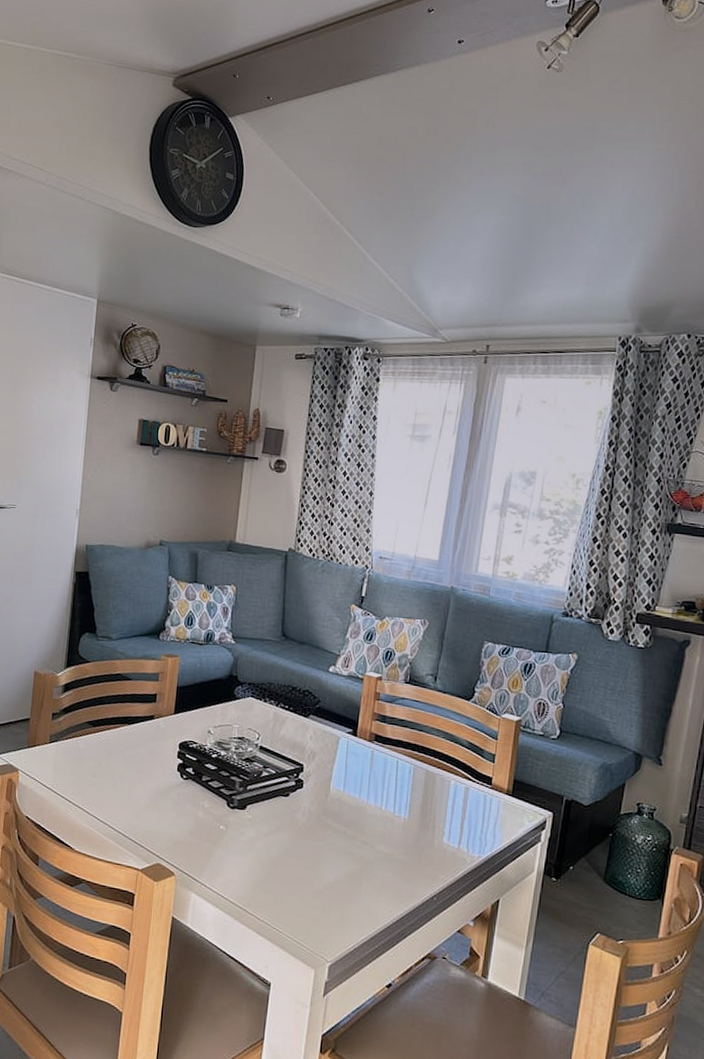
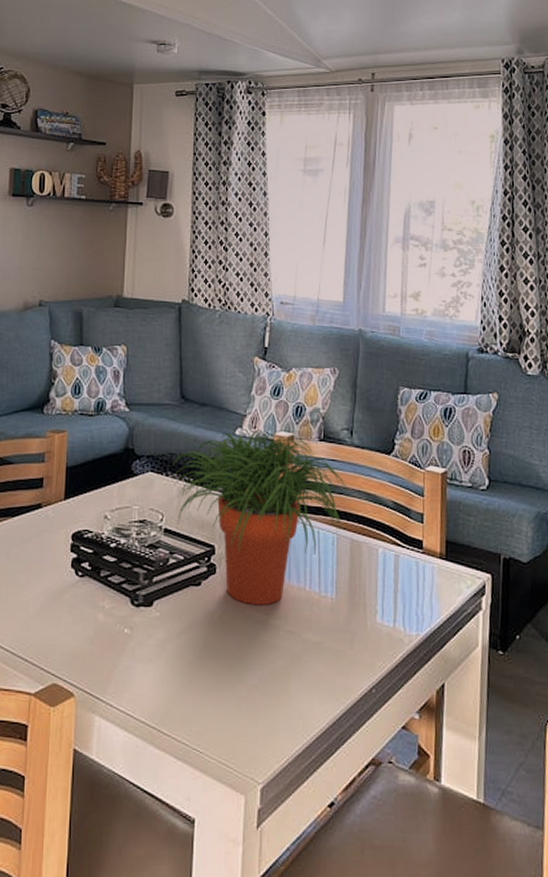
potted plant: none [269,668,428,819] -> present [172,430,348,606]

